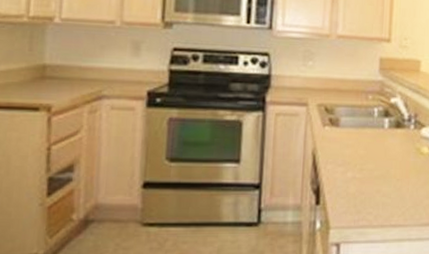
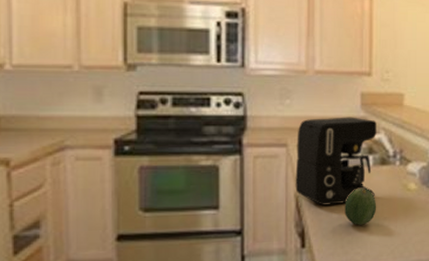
coffee maker: none [313,80,393,165] -> present [295,117,376,206]
fruit: none [359,150,390,186] -> present [344,188,377,225]

